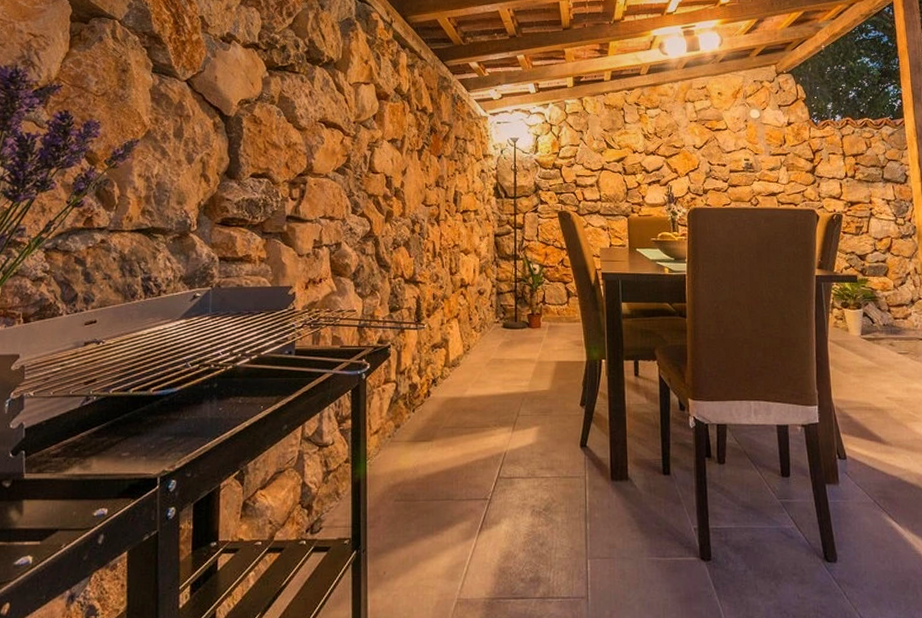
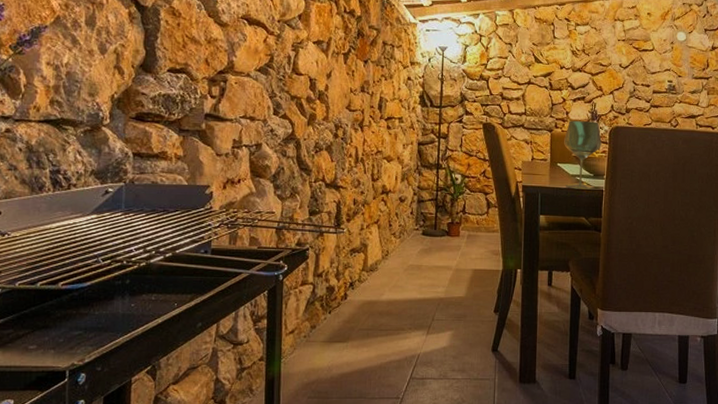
wine glass: none [642,205,681,274] -> present [564,121,602,190]

